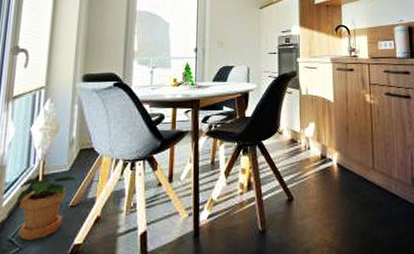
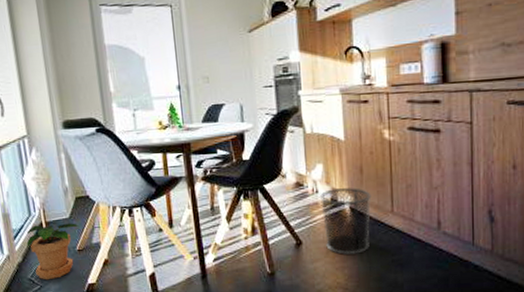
waste bin: none [312,145,356,211] -> present [320,188,371,255]

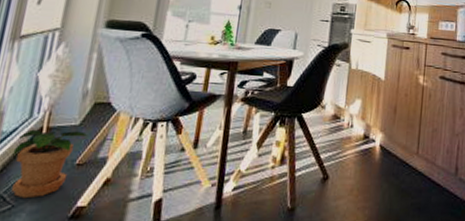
waste bin: present [320,188,371,255] -> none [351,125,401,194]

